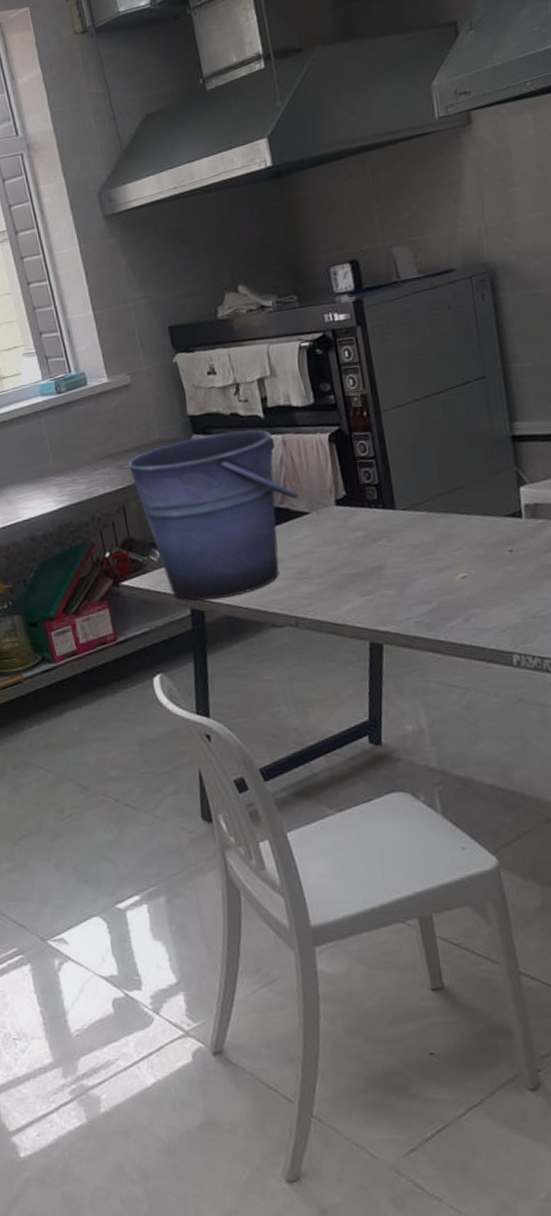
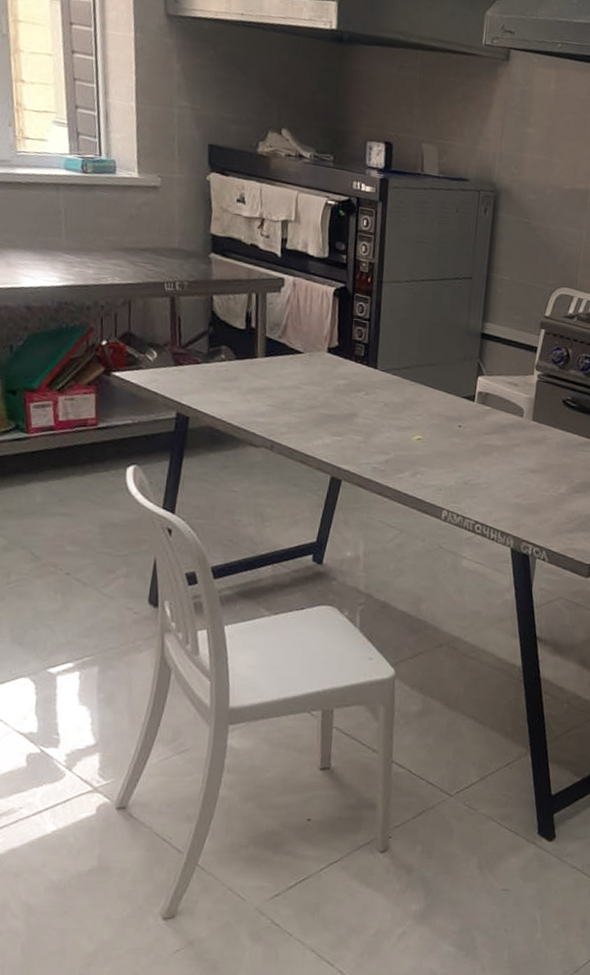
bucket: present [127,429,299,601] -> none [141,255,298,410]

